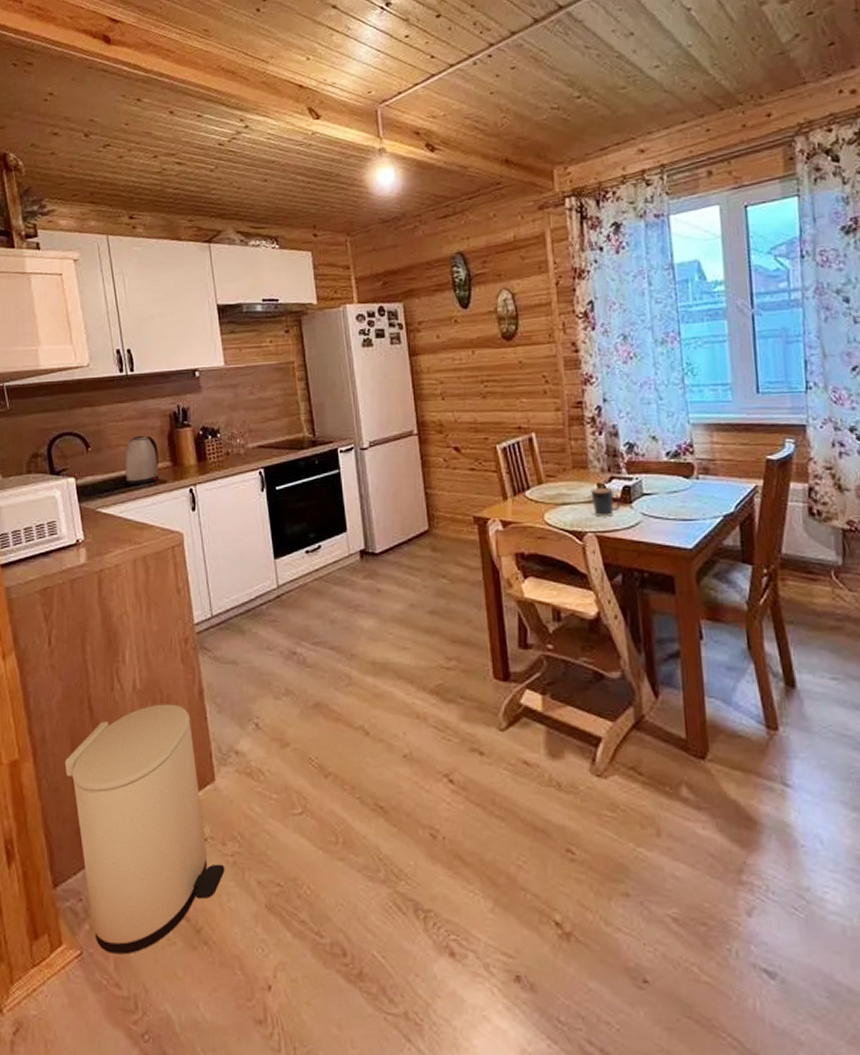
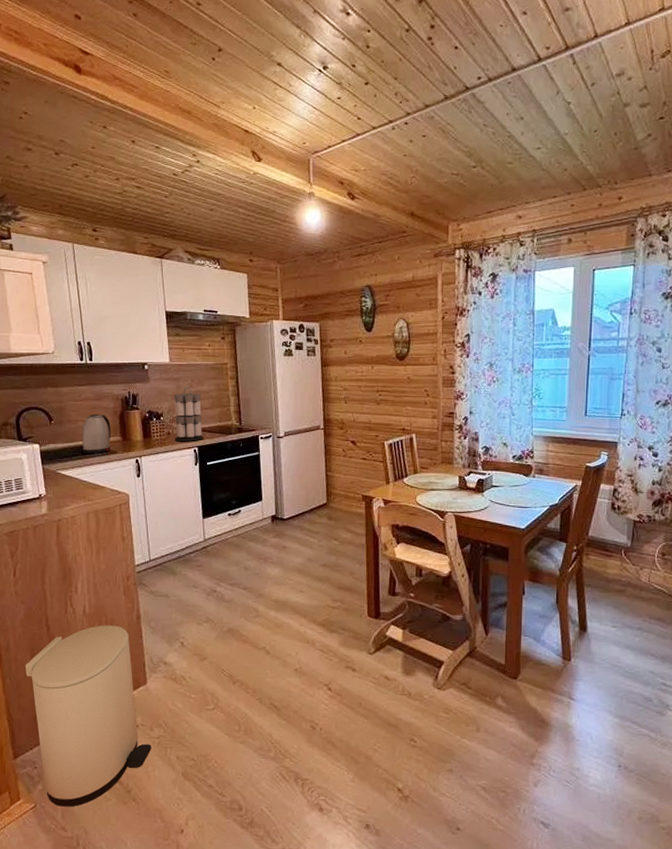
spice rack: none [231,394,271,464] -> present [173,387,204,442]
mug: present [591,487,621,517] -> none [453,479,475,501]

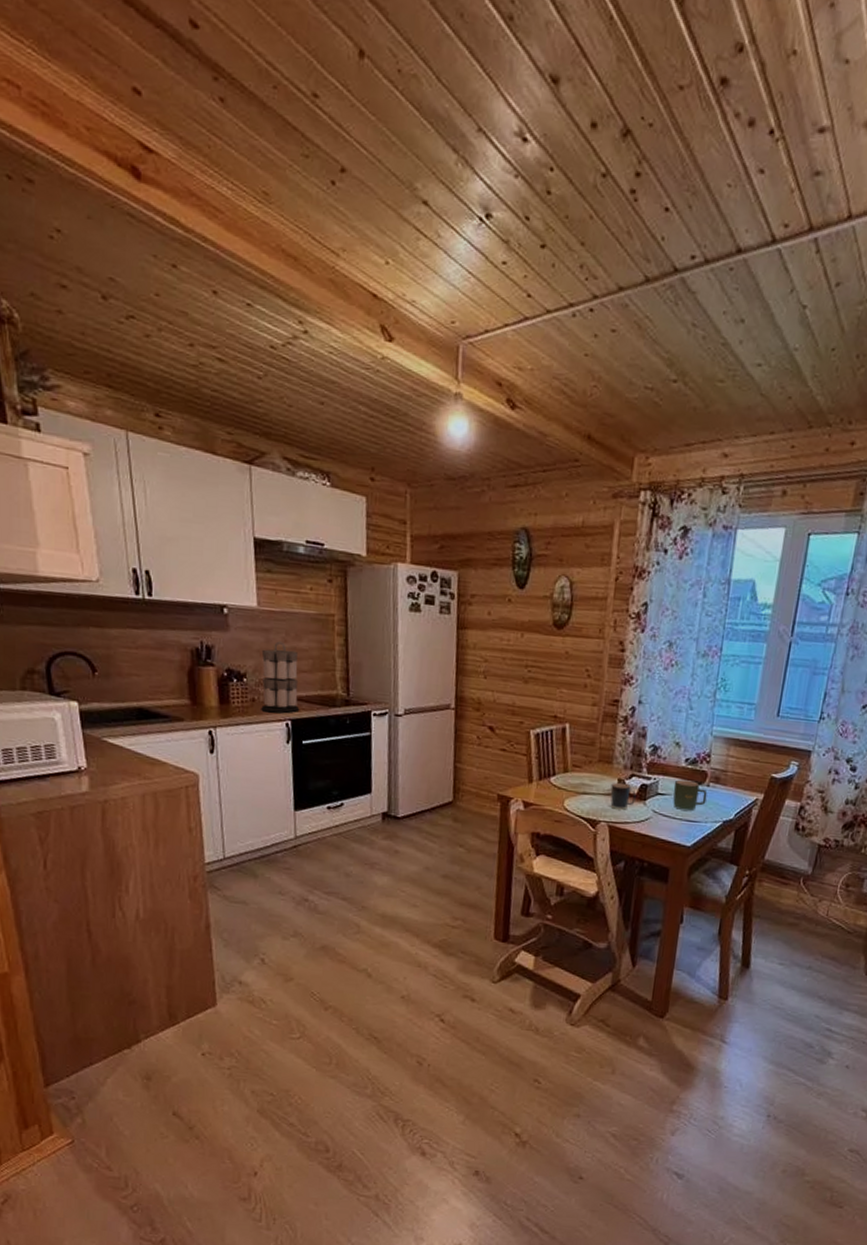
pedal bin: present [25,625,152,807] -> none [59,933,221,1144]
kettle: present [82,414,111,453] -> none [136,667,176,719]
mug: none [453,479,475,501] -> present [610,782,636,810]
mug: none [505,473,534,499] -> present [673,779,708,811]

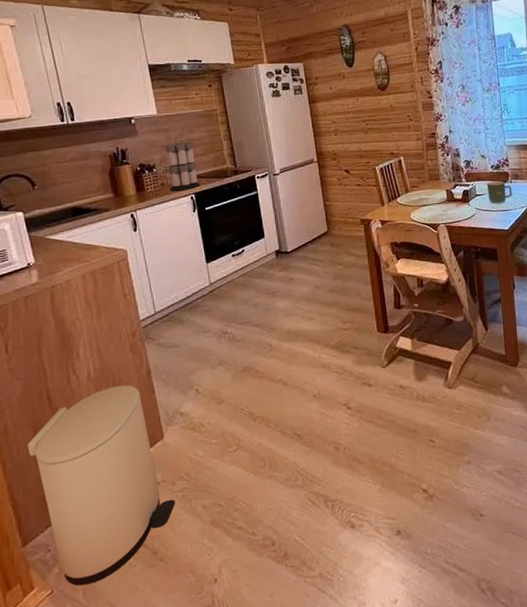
pedal bin: none [59,933,221,1144] -> present [27,384,176,586]
mug: present [610,782,636,810] -> none [442,192,462,213]

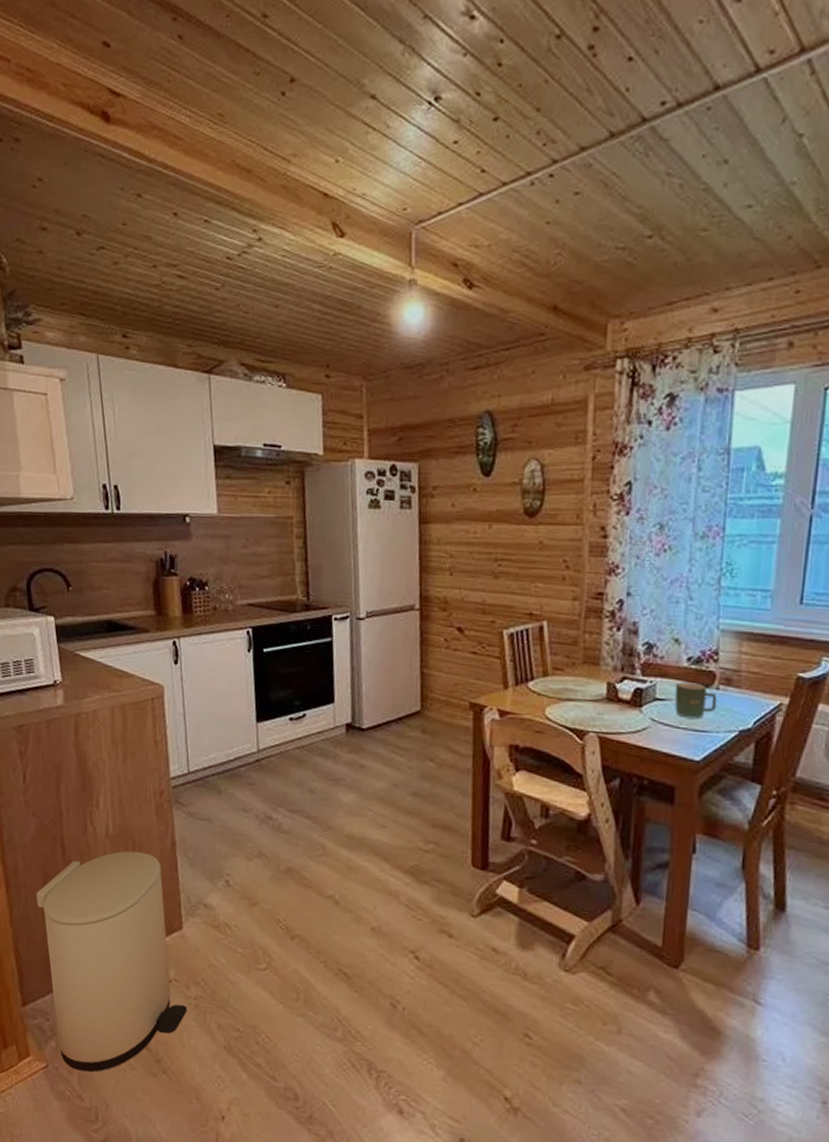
spice rack: present [164,136,200,192] -> none [222,547,261,621]

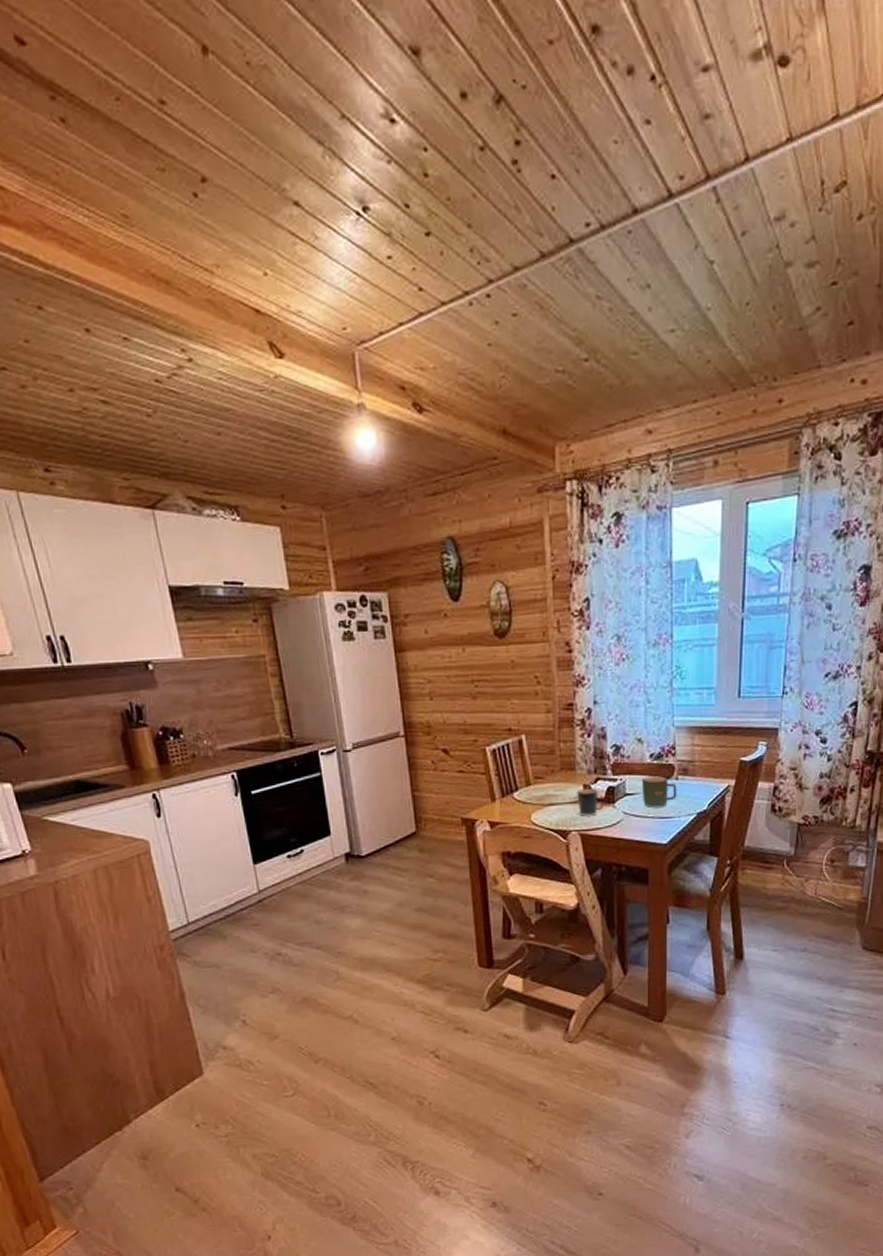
pedal bin: present [36,850,187,1072] -> none [37,1008,220,1229]
mug: none [598,686,630,718] -> present [577,788,604,816]

